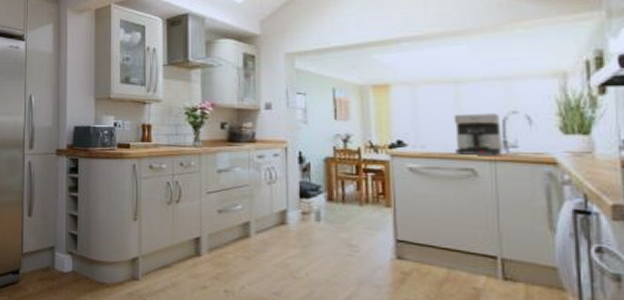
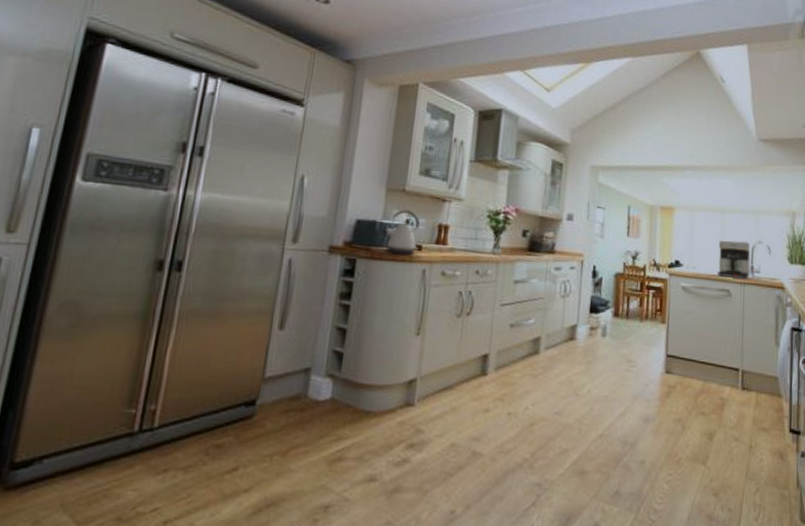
kettle: none [98,114,127,153] -> present [385,209,421,256]

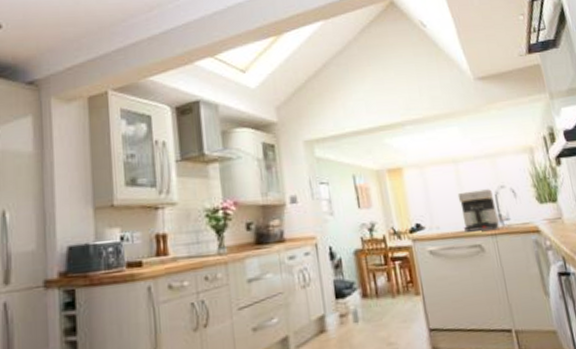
kettle: present [385,209,421,256] -> none [100,225,139,277]

